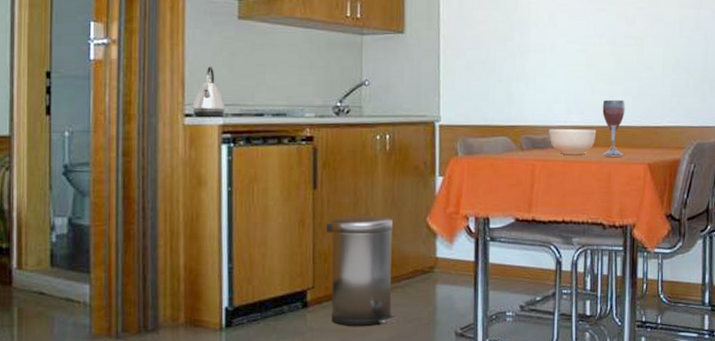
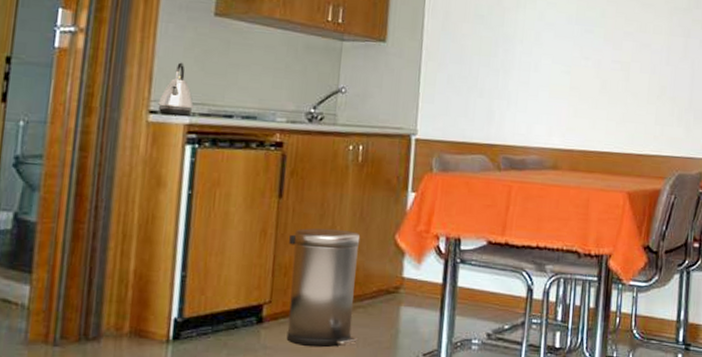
bowl: present [549,128,597,155] -> none [528,150,577,179]
cup: present [602,99,625,157] -> none [581,123,608,183]

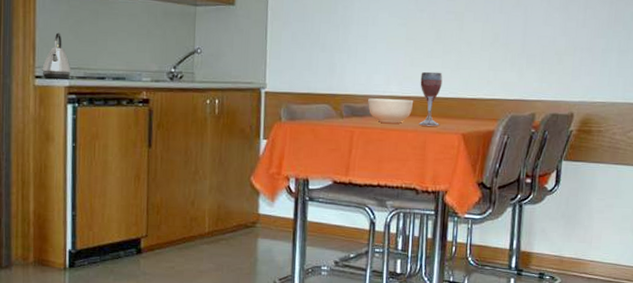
pedal bin: present [286,228,360,347] -> none [159,172,222,273]
bowl: none [528,150,577,179] -> present [368,98,414,123]
cup: none [581,123,608,183] -> present [418,71,443,127]

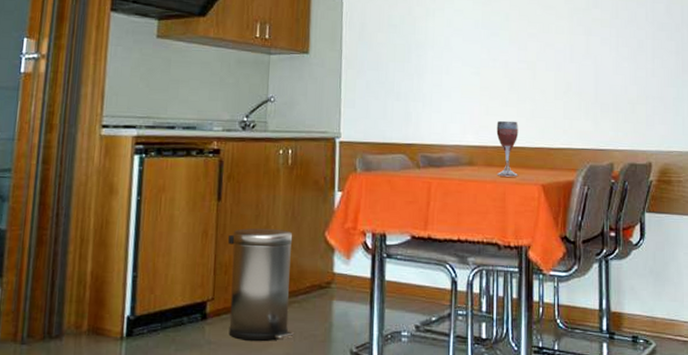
kettle: present [42,32,72,80] -> none [109,80,141,130]
pedal bin: none [159,172,222,273] -> present [228,228,294,341]
bowl: present [368,98,414,123] -> none [445,147,491,174]

